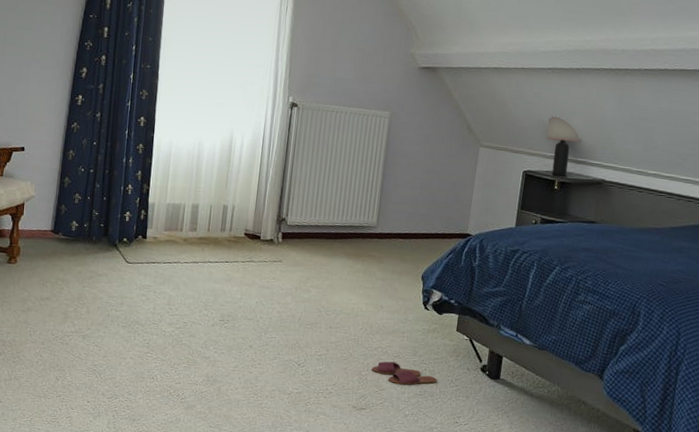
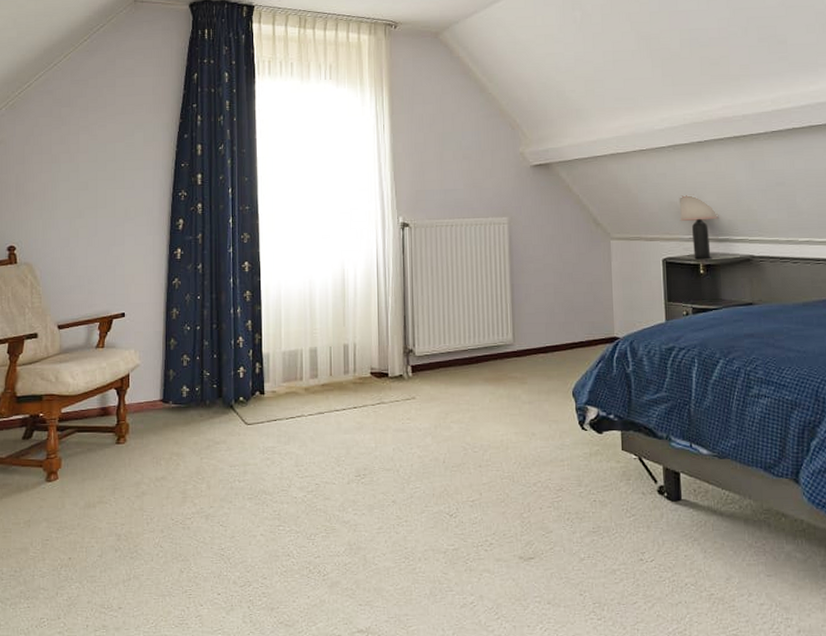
slippers: present [371,361,438,385] -> none [533,497,611,522]

